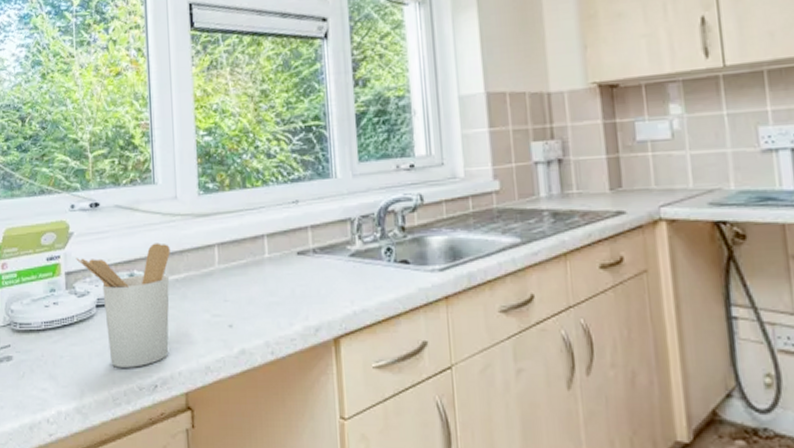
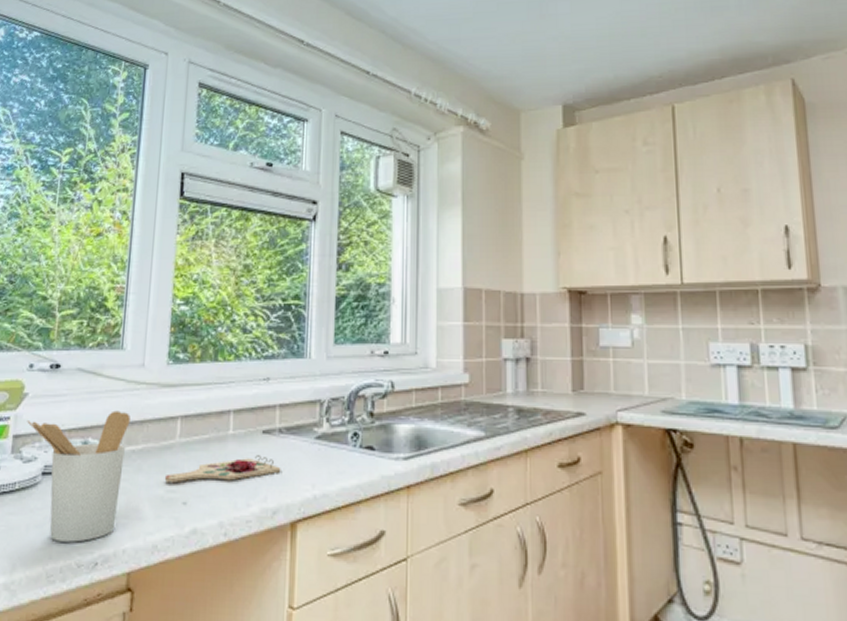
cutting board: none [209,276,319,307] -> present [164,455,281,482]

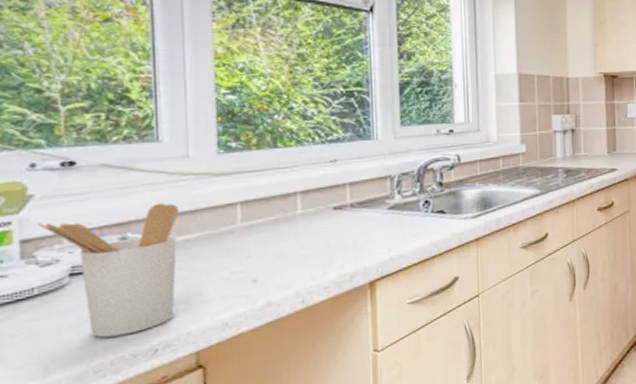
cutting board: present [164,455,281,482] -> none [228,229,356,264]

